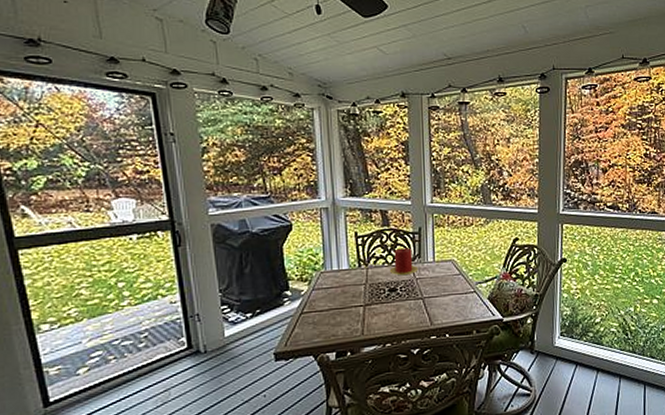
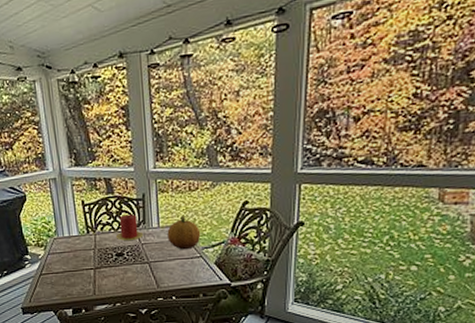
decorative pumpkin: none [442,251,475,285] -> present [167,216,201,250]

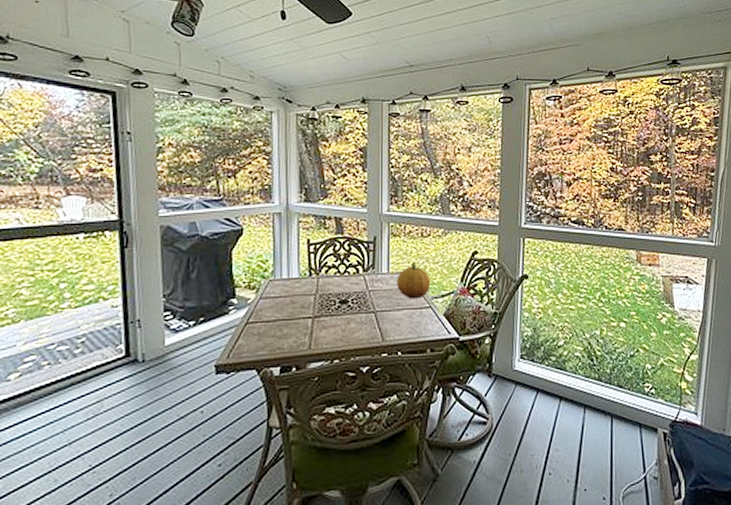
candle: present [115,214,144,242] -> none [341,257,372,287]

